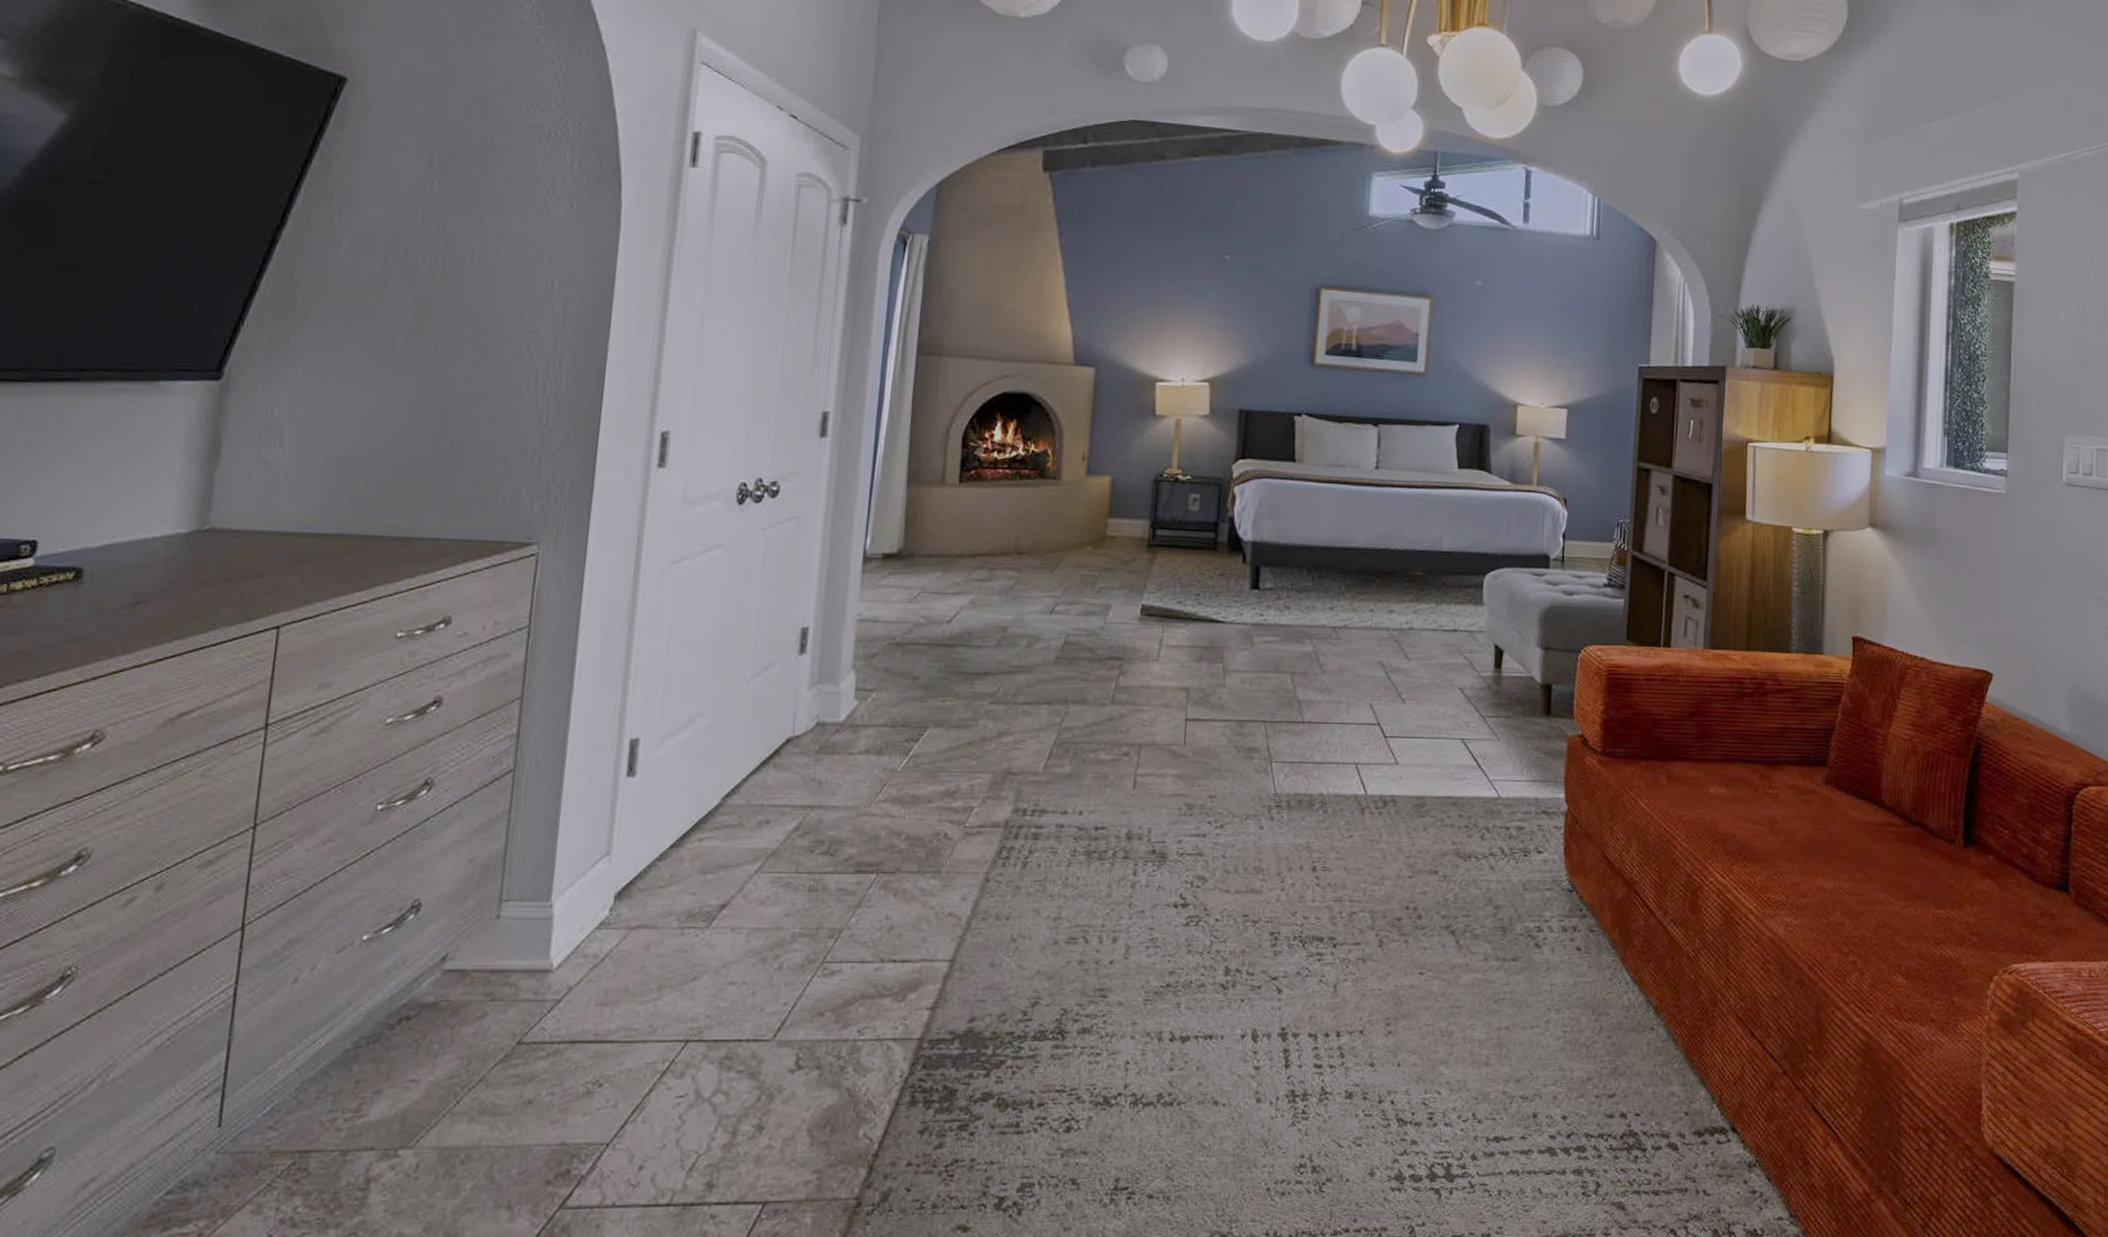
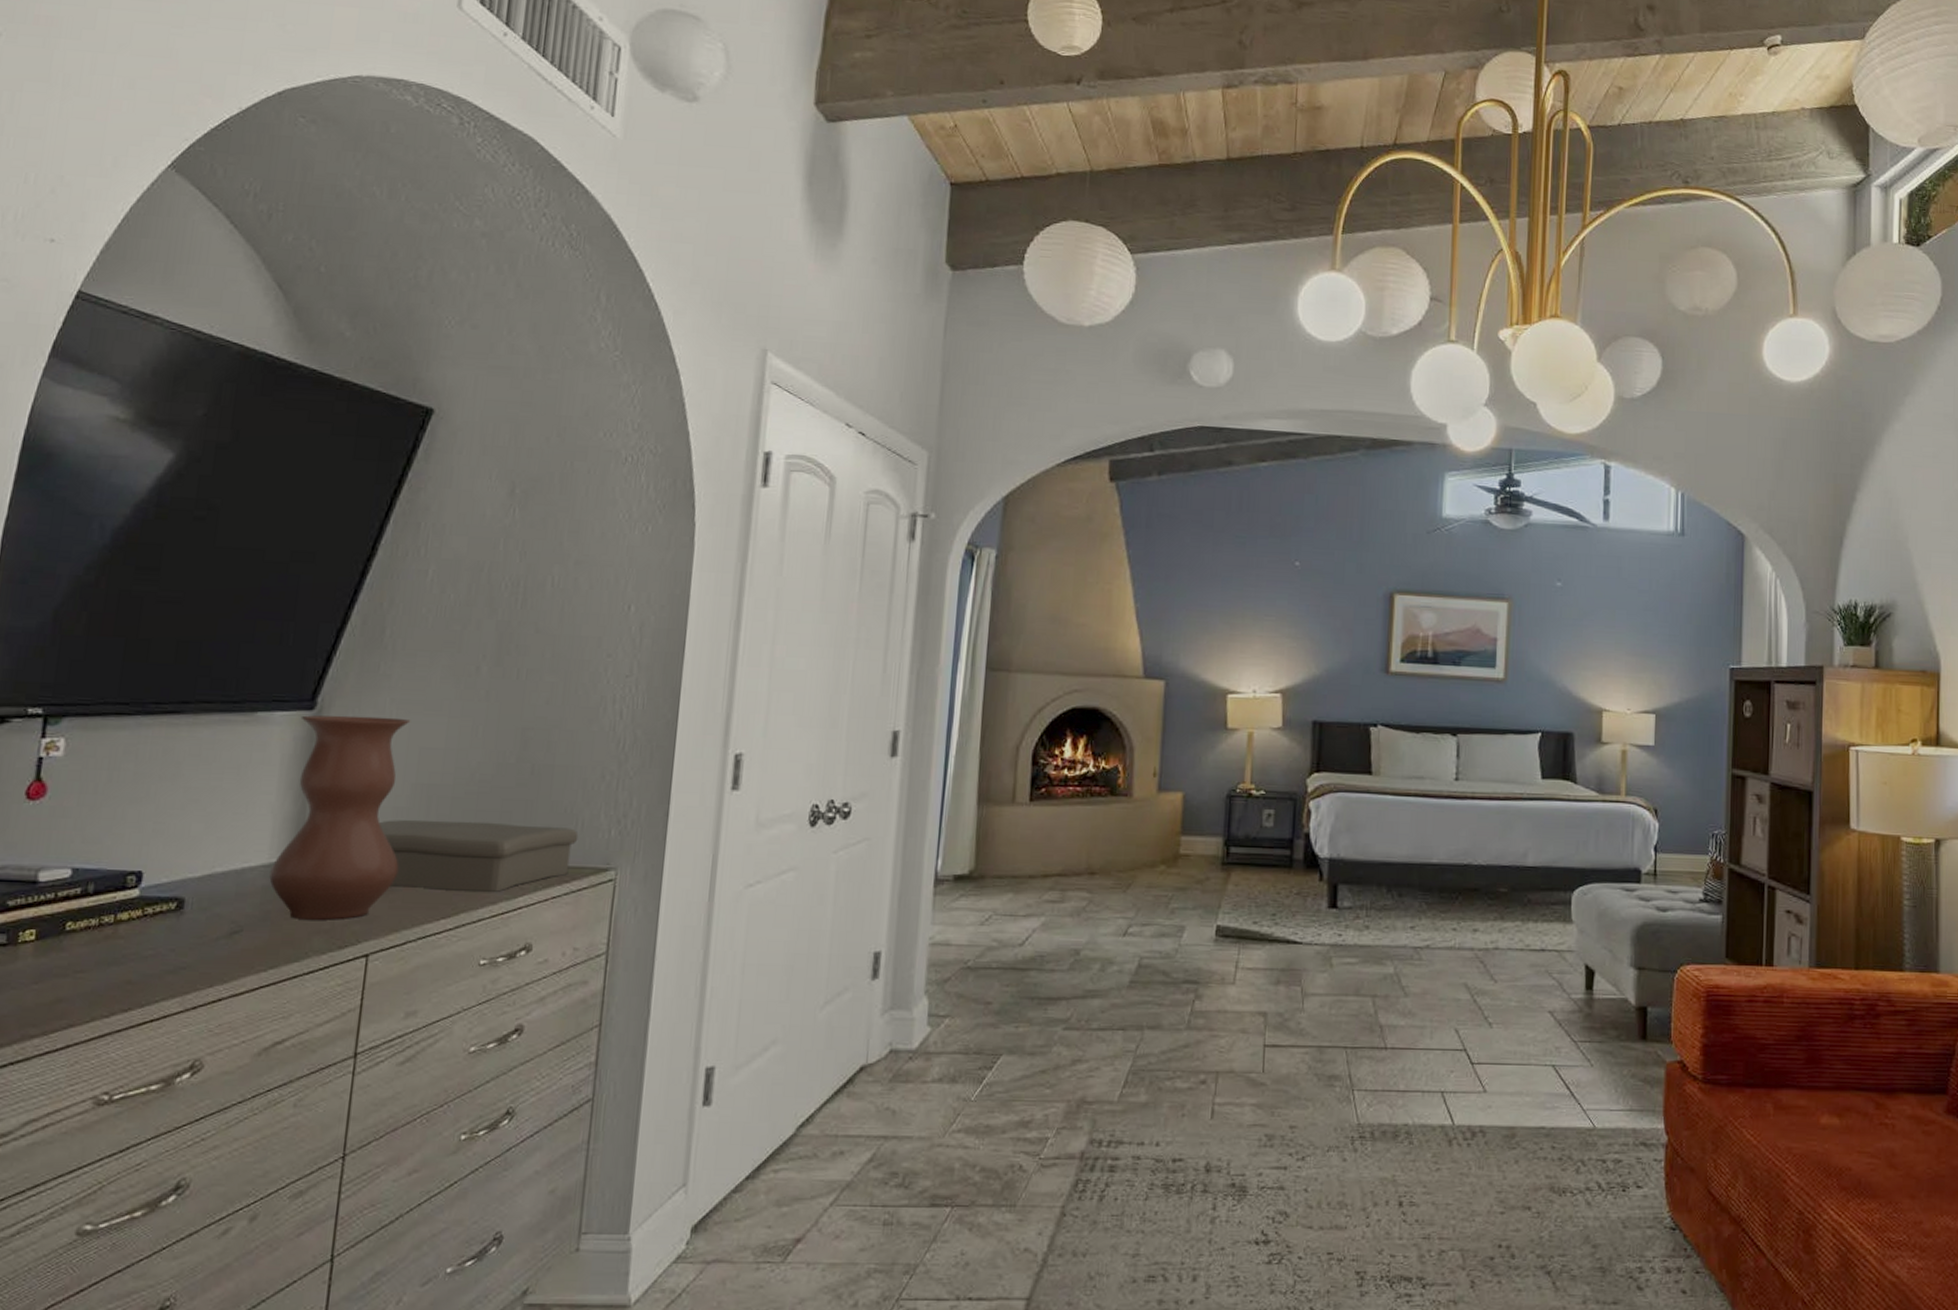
vase: none [174,385,324,592] -> present [269,715,411,920]
decorative box: none [290,492,500,566] -> present [378,820,579,893]

